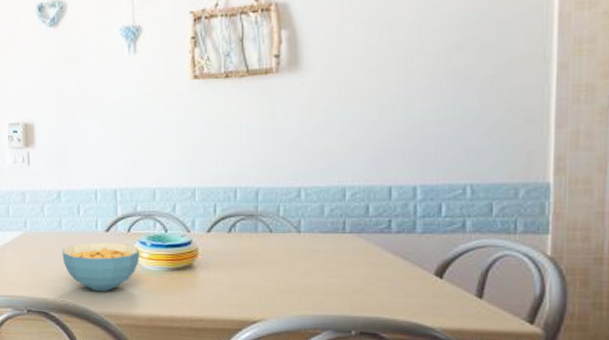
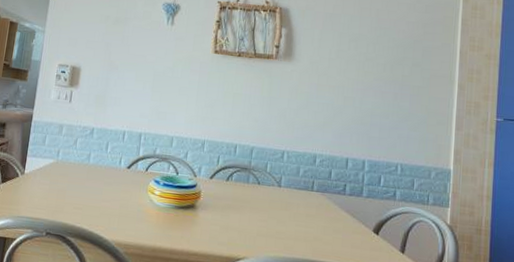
cereal bowl: present [62,242,140,292] -> none [86,176,154,222]

